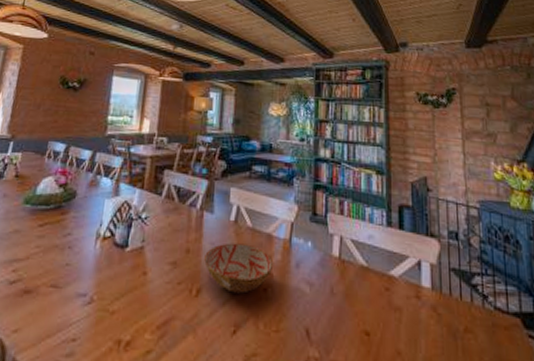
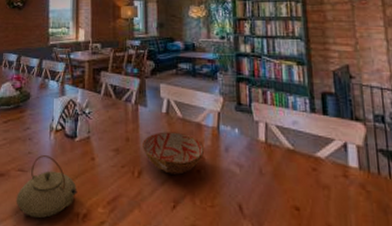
teapot: none [42,268,122,348] -> present [16,155,77,219]

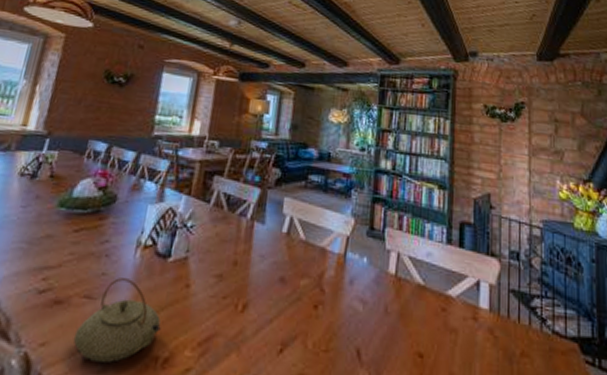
bowl: present [143,131,205,175] -> none [252,256,327,310]

